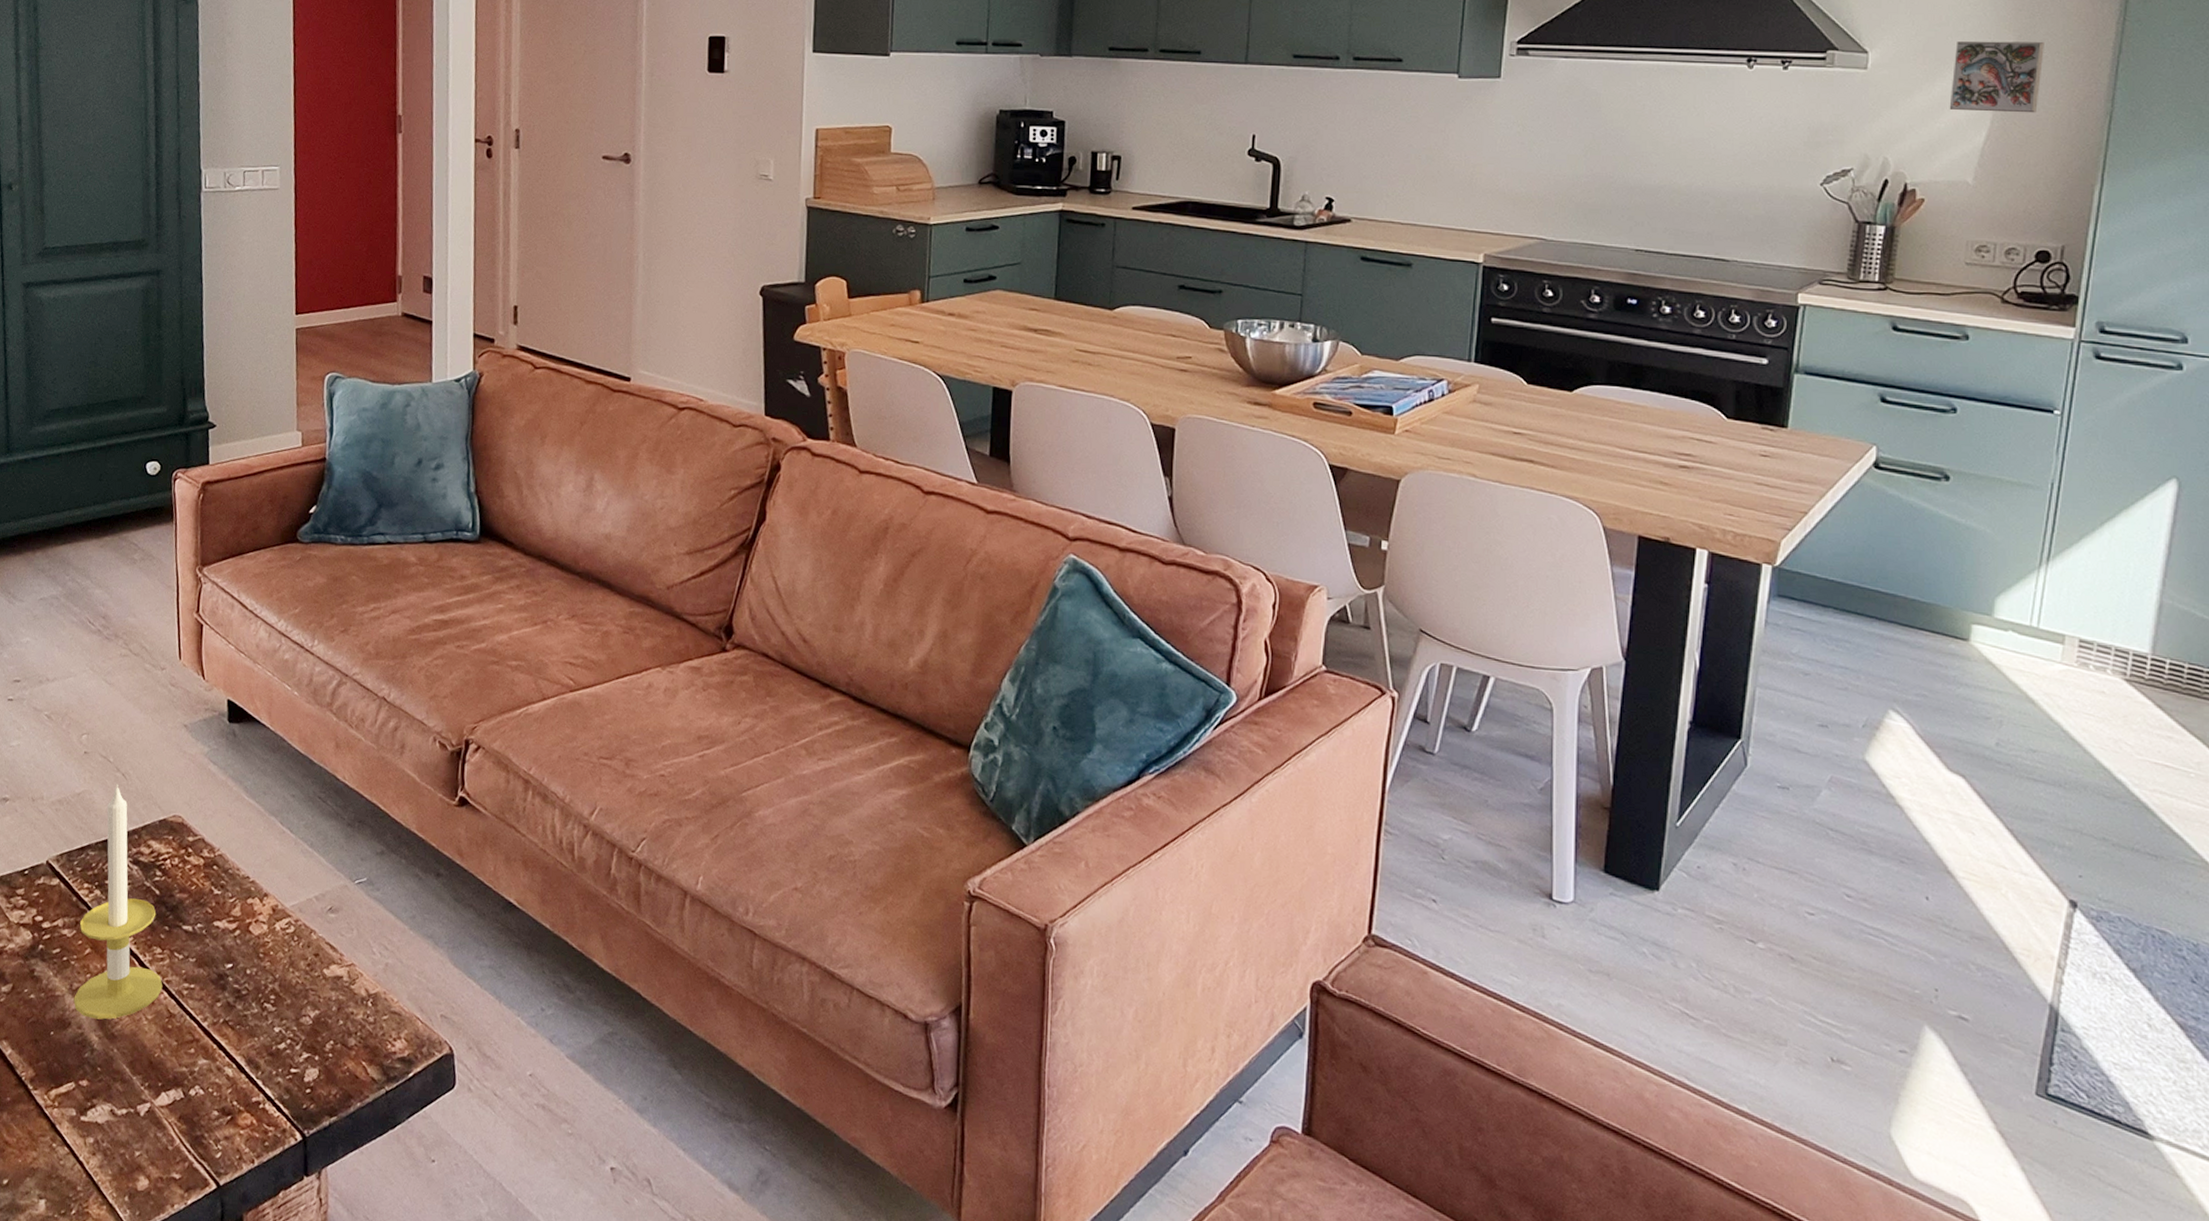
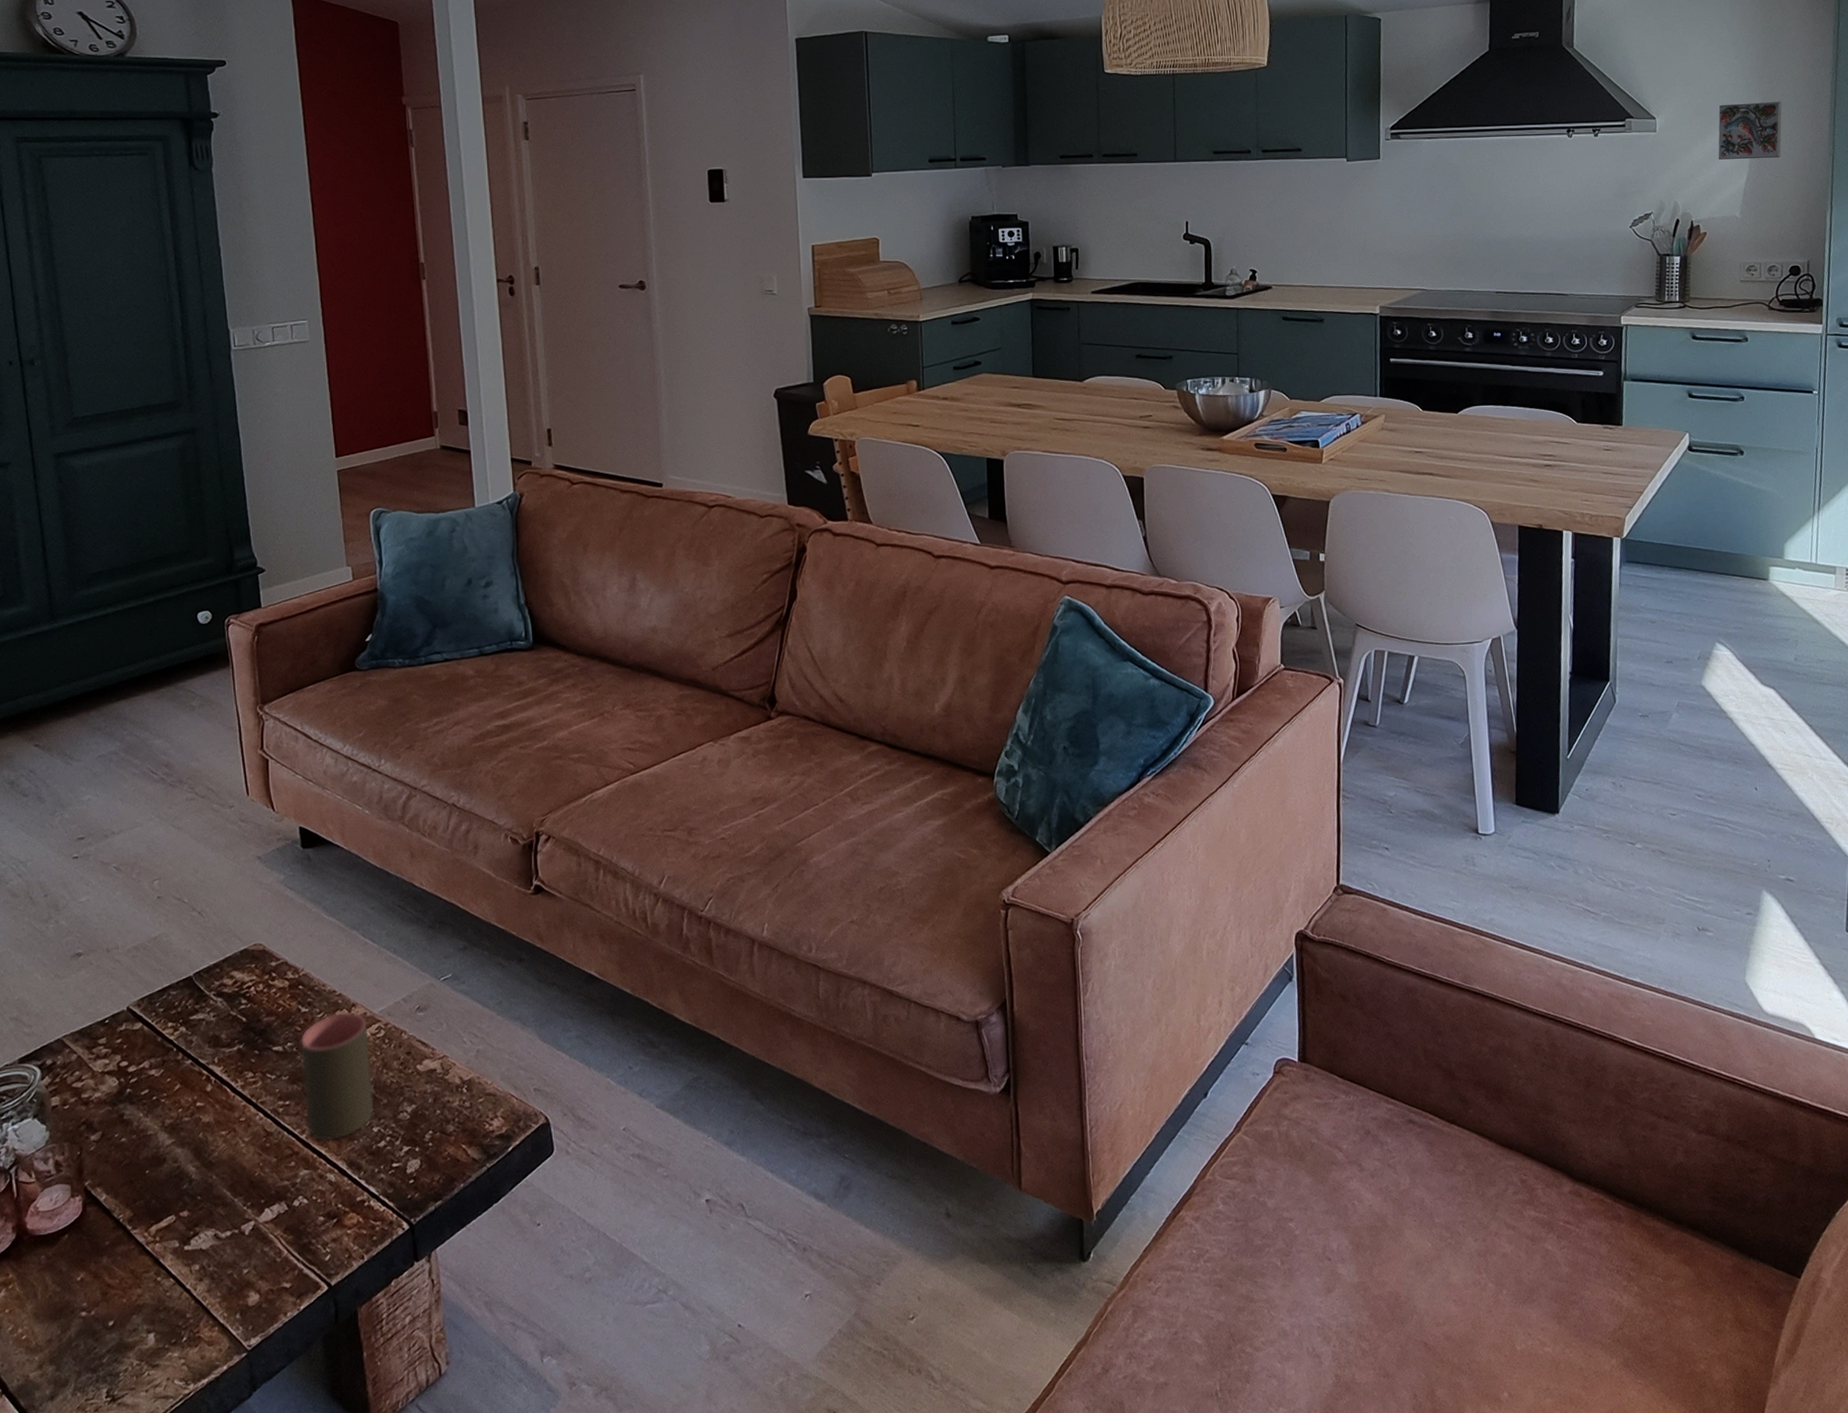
candle: present [73,784,163,1020] -> none [166,922,258,1151]
cup: none [210,900,278,1034] -> present [301,1011,374,1141]

